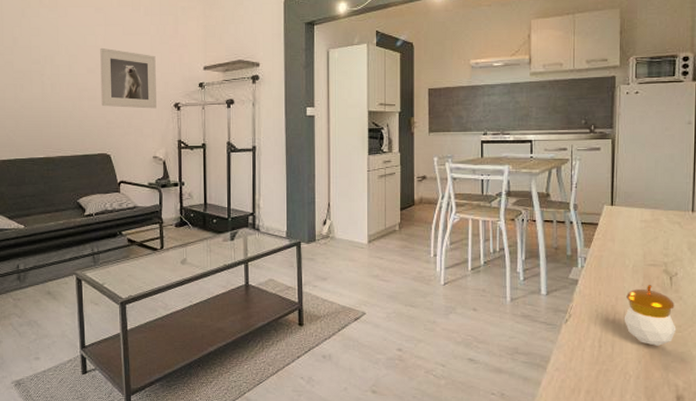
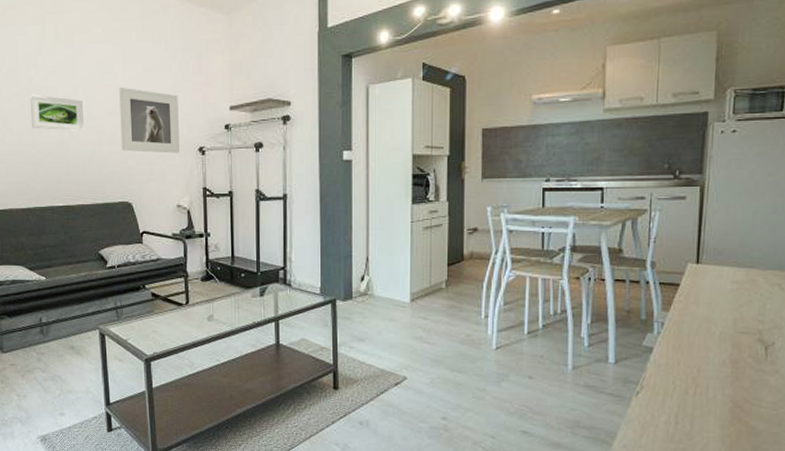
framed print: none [13,53,65,89] -> present [29,94,84,132]
candle: present [624,285,677,346] -> none [706,355,770,425]

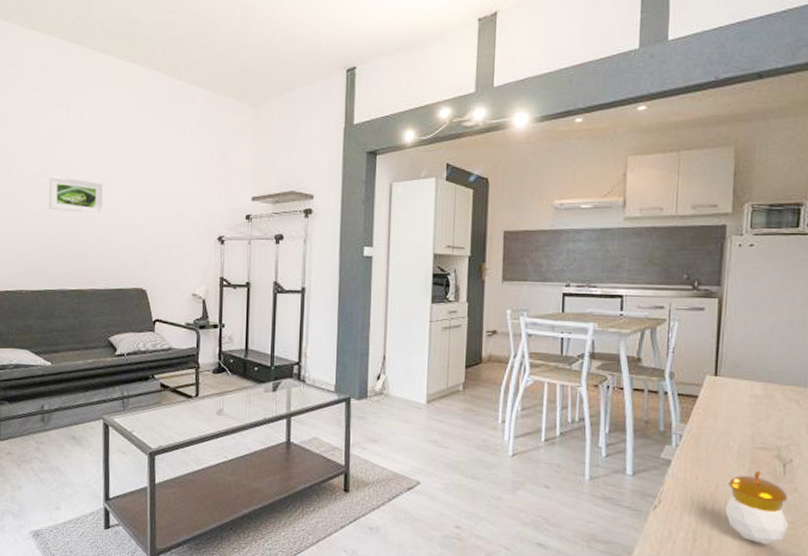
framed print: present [119,87,180,153] -> none [139,172,200,242]
candle: none [706,355,770,425] -> present [724,471,789,544]

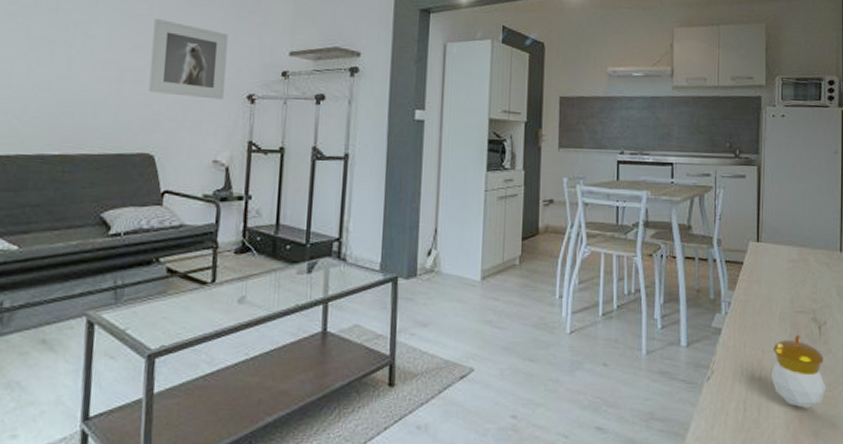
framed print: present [48,175,103,216] -> none [28,16,104,66]
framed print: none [139,172,200,242] -> present [148,18,228,100]

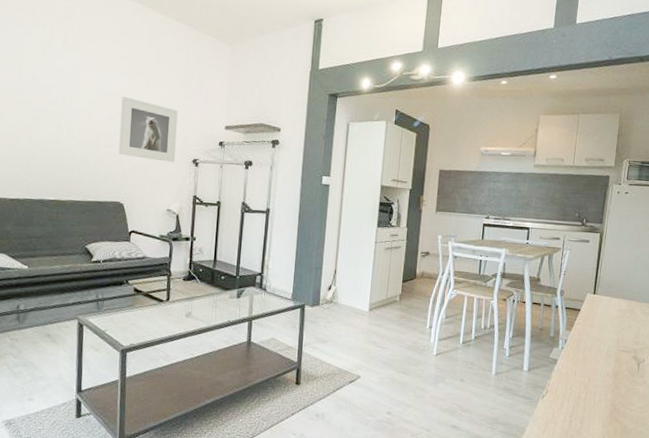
candle: present [770,335,826,408] -> none [594,369,639,424]

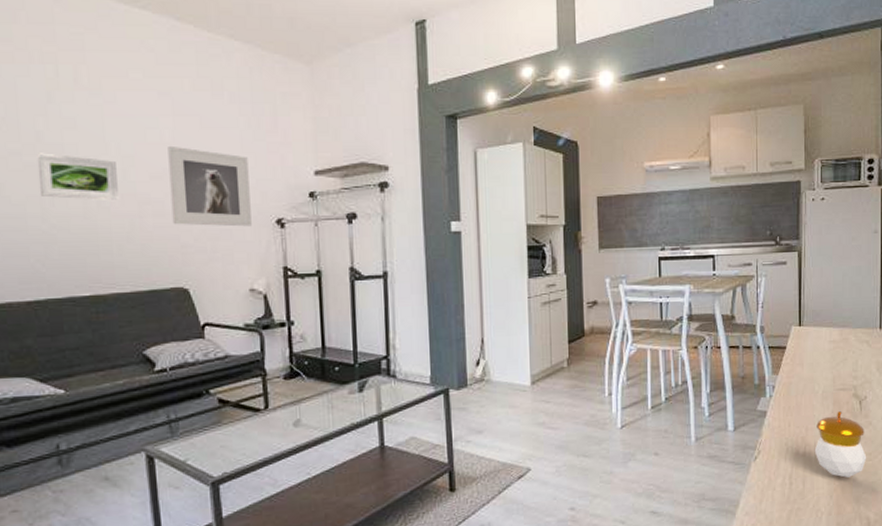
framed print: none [29,92,84,133] -> present [36,153,118,201]
candle: none [594,369,639,424] -> present [814,411,867,478]

